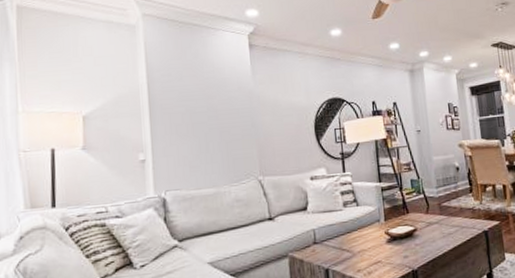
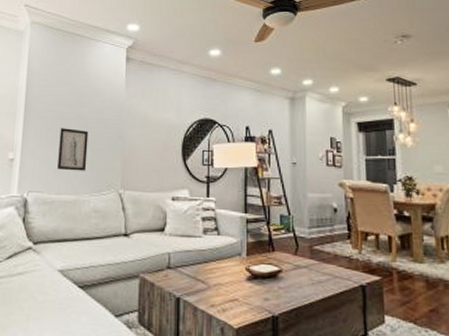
wall art: none [190,122,223,165] -> present [58,128,89,171]

